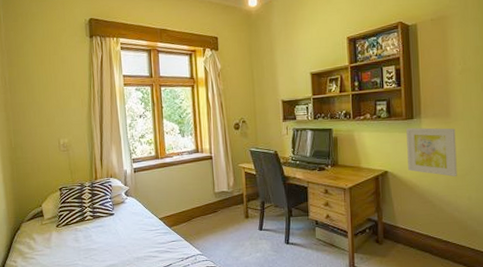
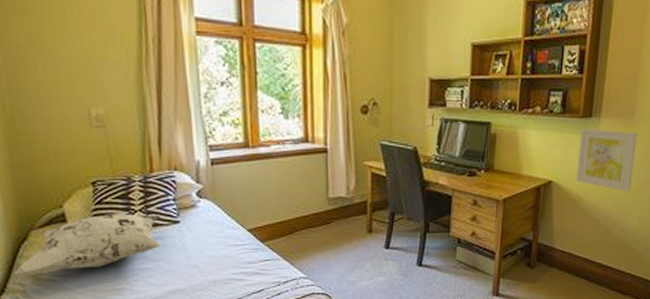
decorative pillow: none [10,209,102,256] -> present [13,213,161,277]

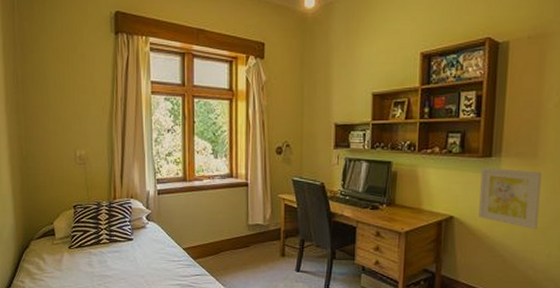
decorative pillow: present [13,213,161,277] -> none [18,230,119,276]

